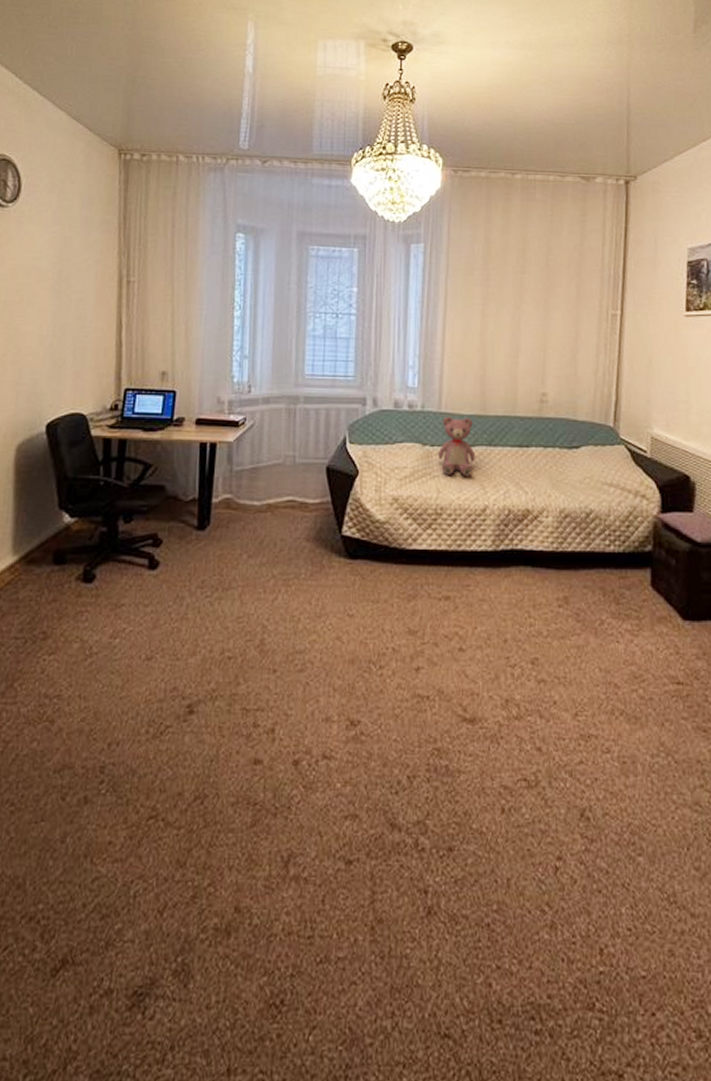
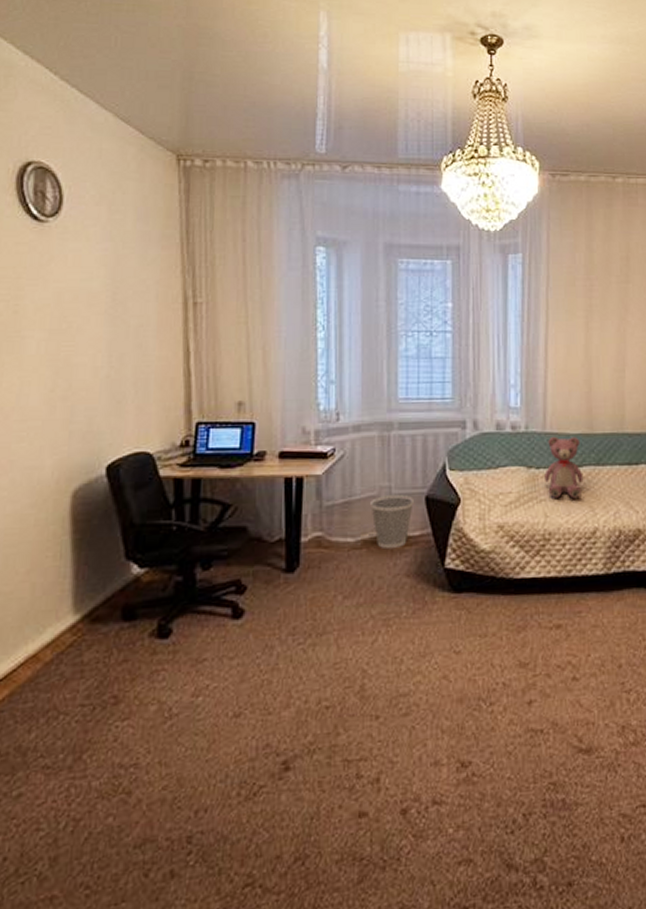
wastebasket: none [276,463,315,514] -> present [370,494,414,550]

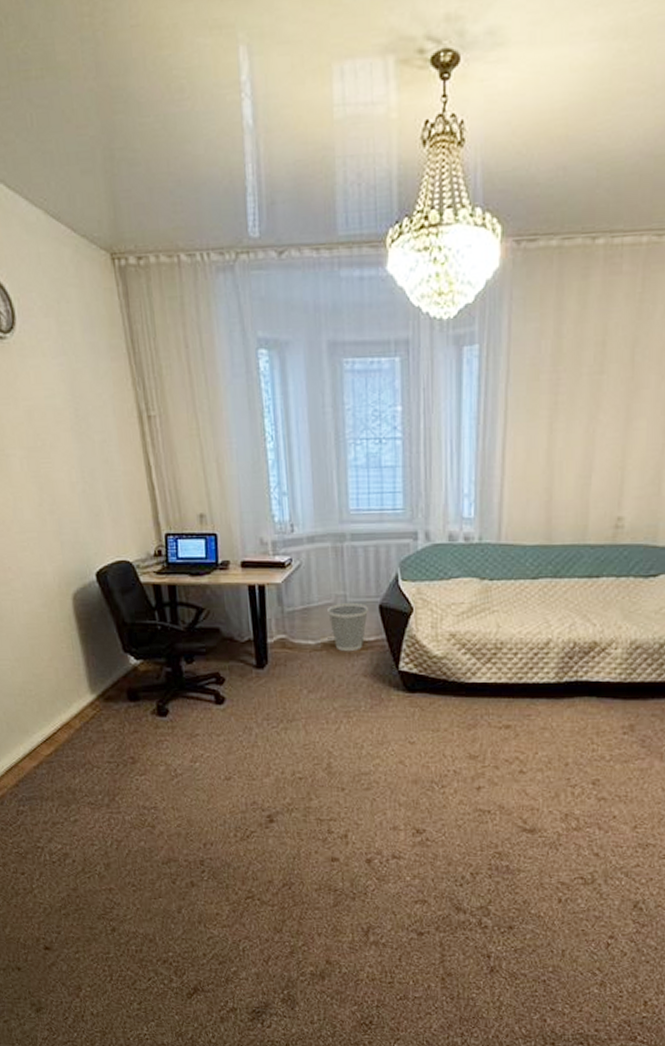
teddy bear: present [544,436,584,499] -> none [498,547,539,610]

